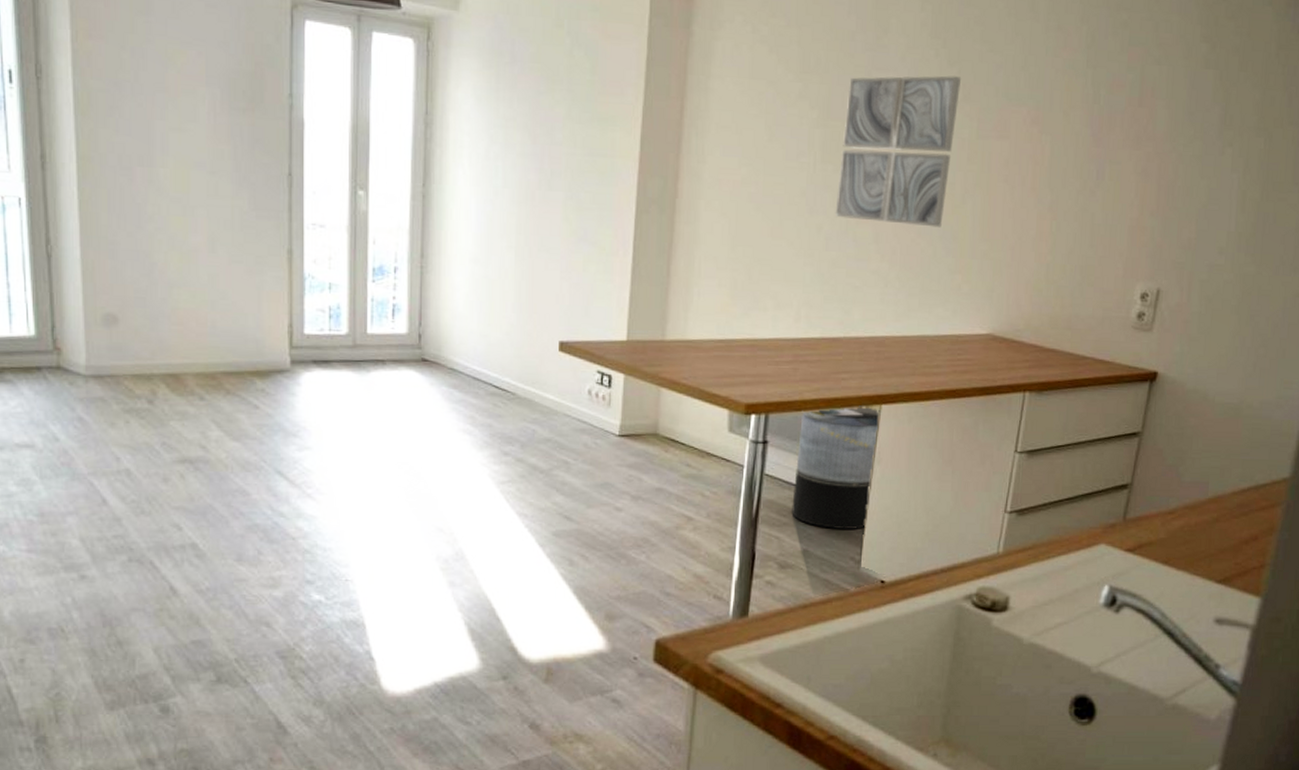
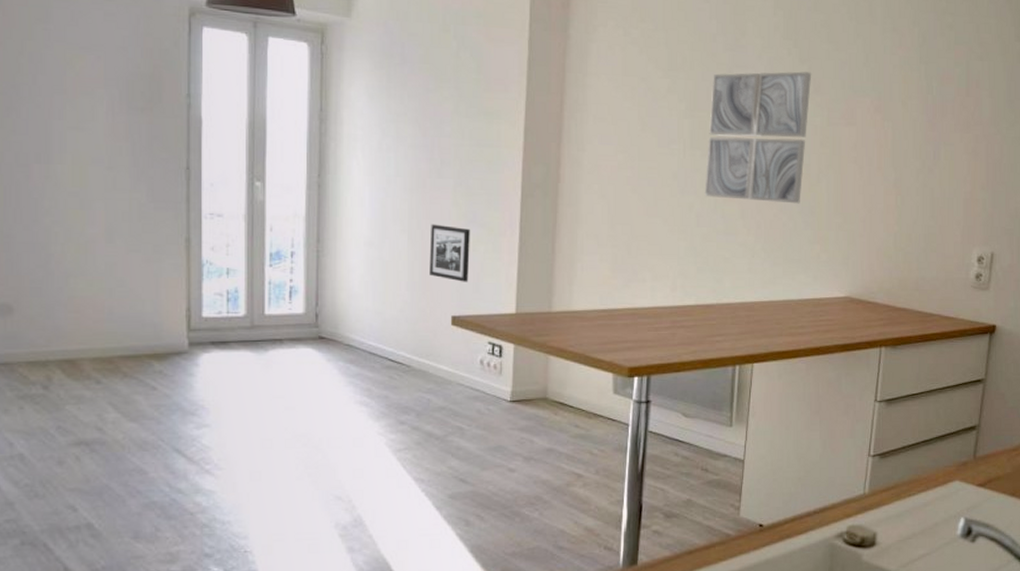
picture frame: none [537,240,580,305] -> present [429,224,470,282]
trash can: present [791,405,881,529] -> none [675,365,753,479]

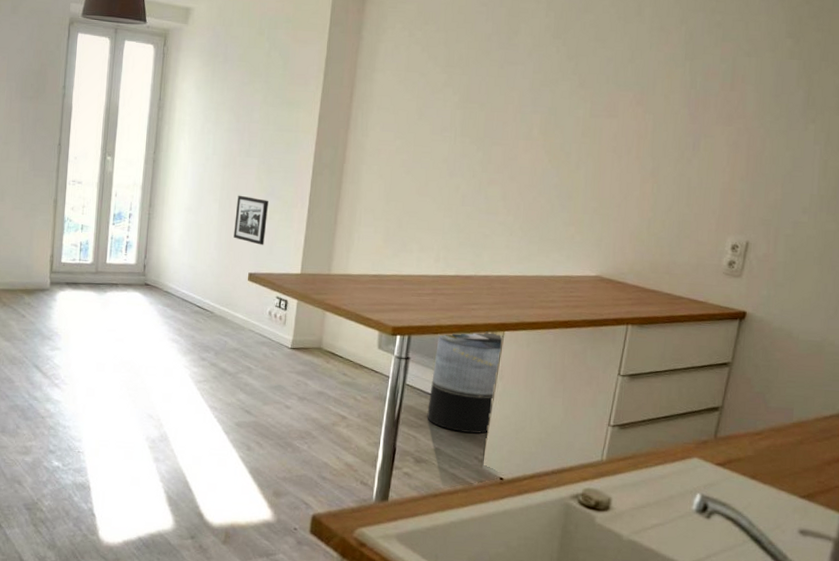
trash can: none [675,365,753,479] -> present [427,331,504,434]
wall art: present [704,71,812,204] -> none [470,67,578,189]

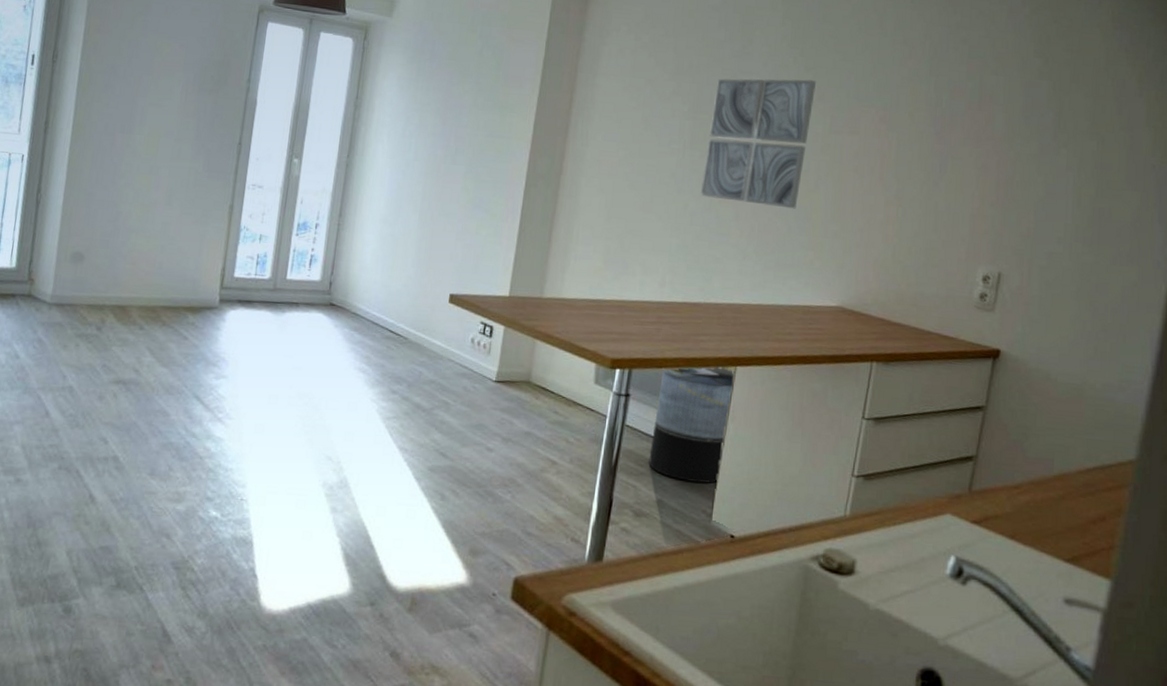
picture frame: present [234,195,268,245] -> none [434,206,475,263]
wall art: none [470,67,578,189] -> present [700,78,817,209]

